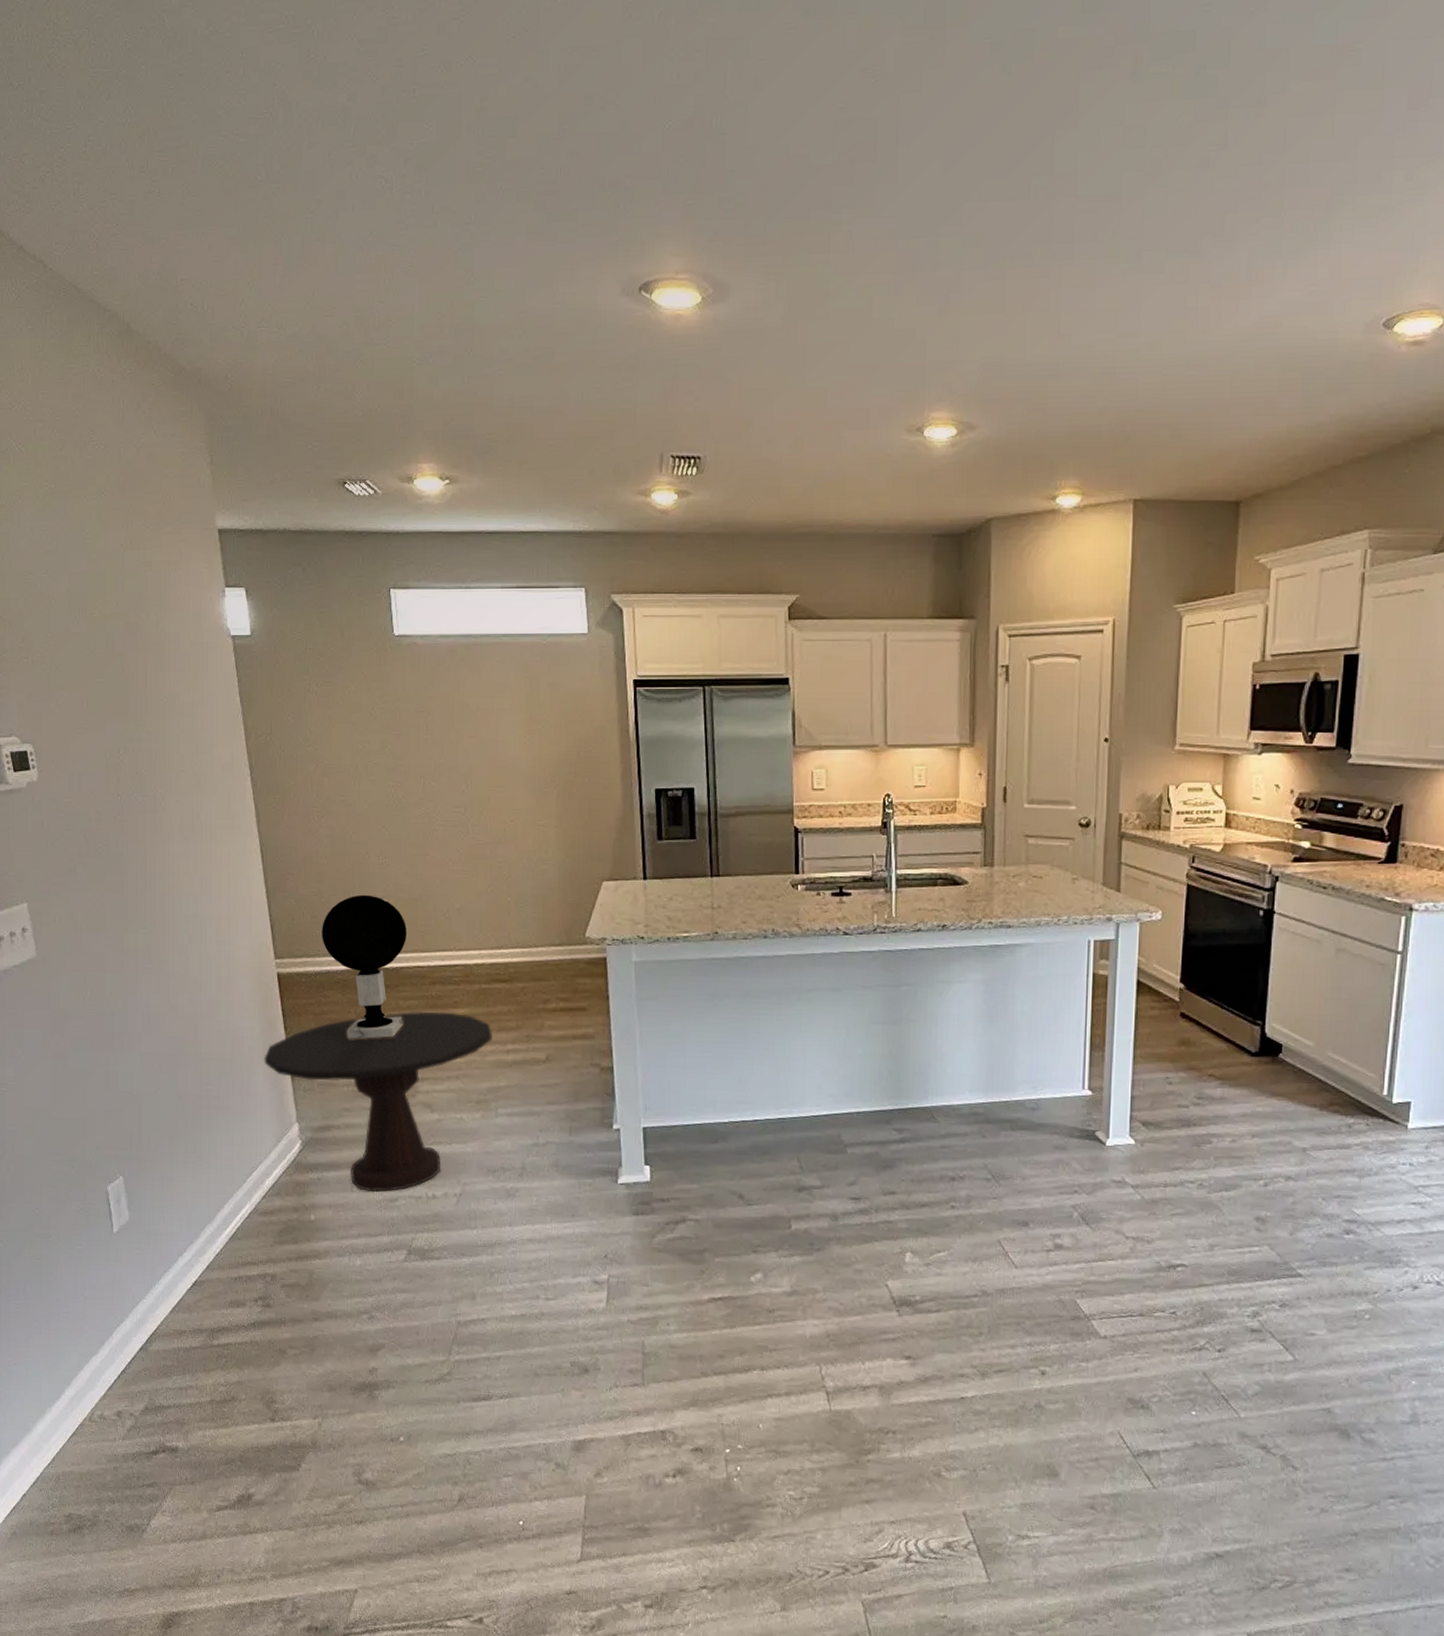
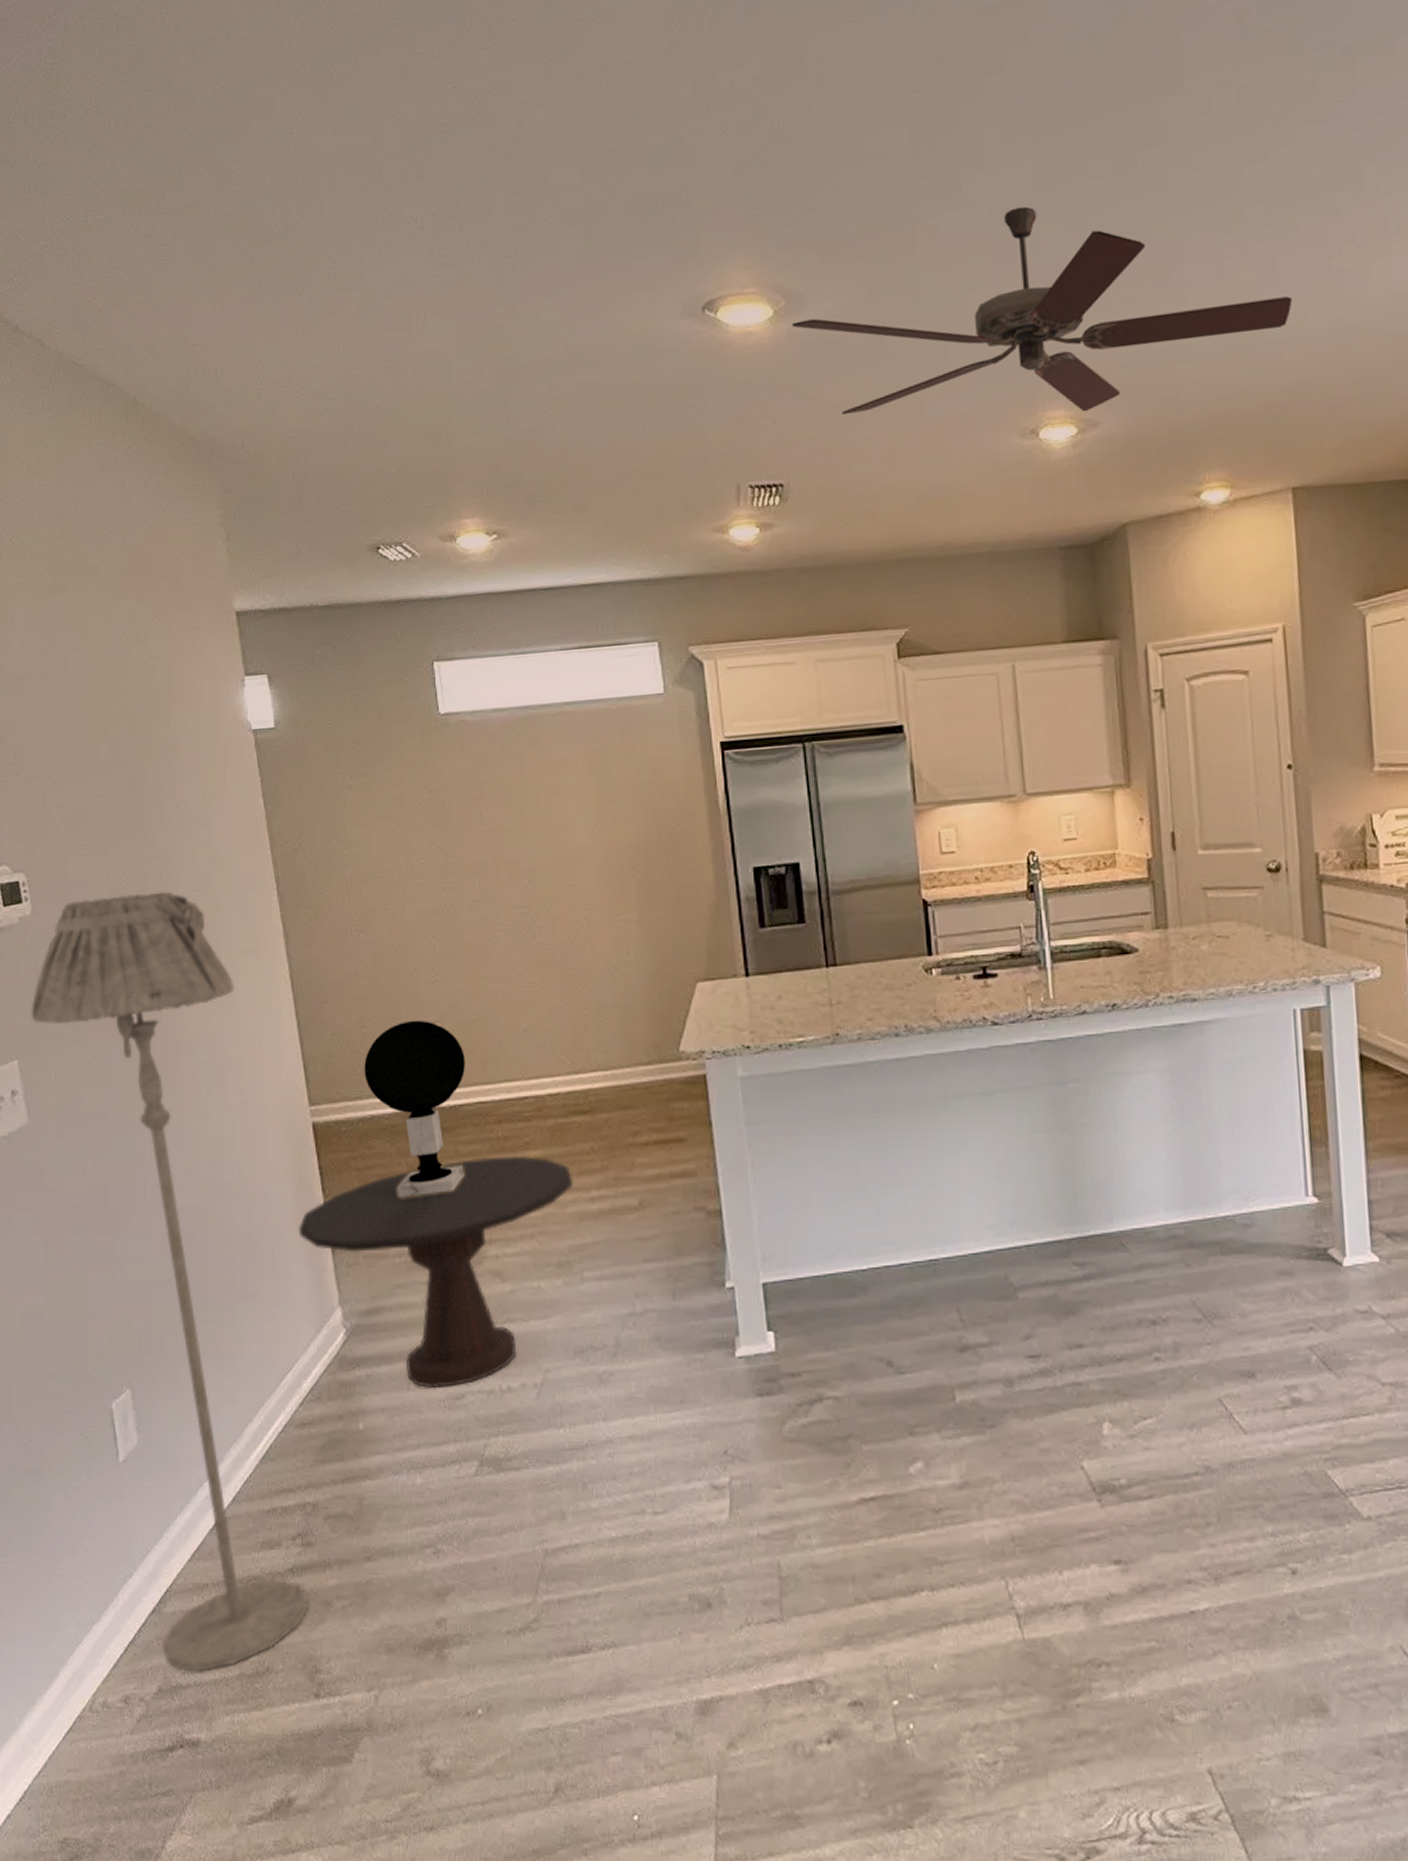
floor lamp: none [38,770,267,1397] -> present [31,891,308,1672]
ceiling fan: none [717,221,1152,416] -> present [791,206,1292,416]

